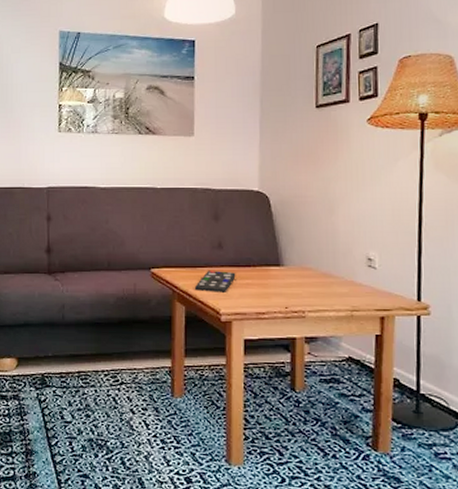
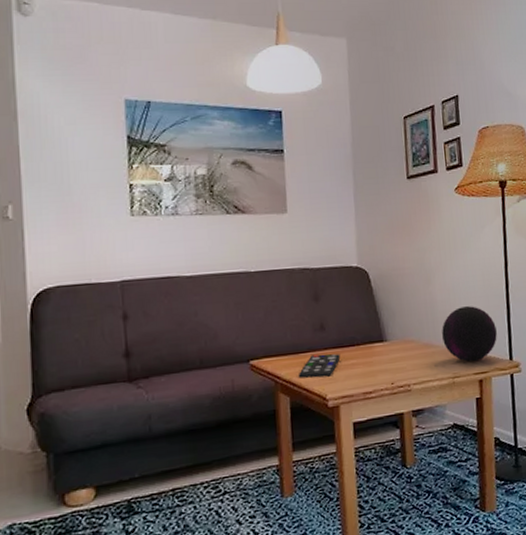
decorative orb: none [343,240,404,297] -> present [442,306,497,362]

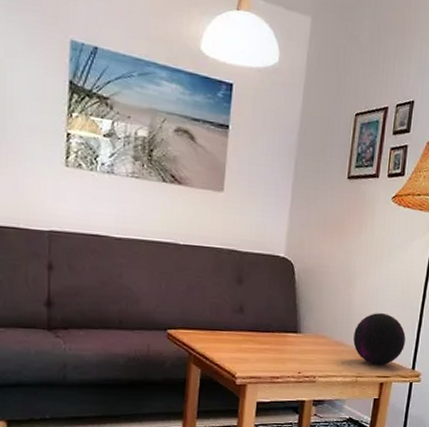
remote control: present [298,353,341,379] -> none [211,334,255,357]

